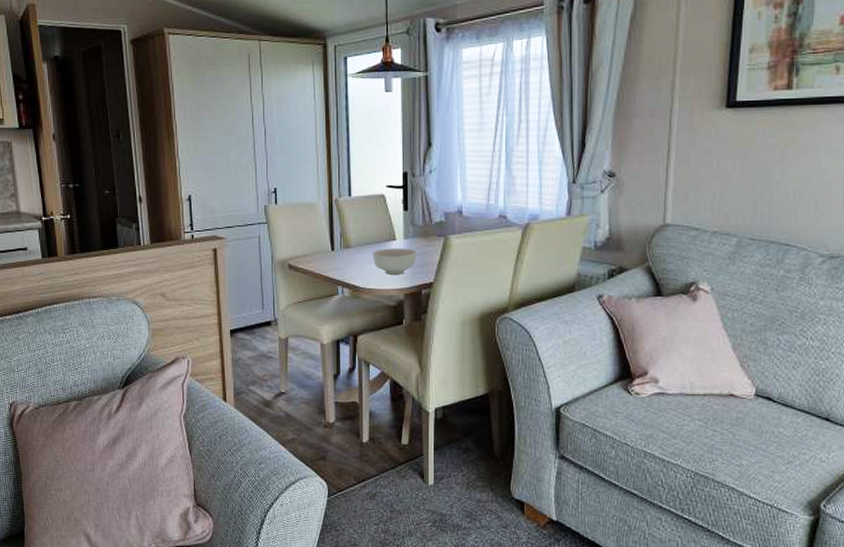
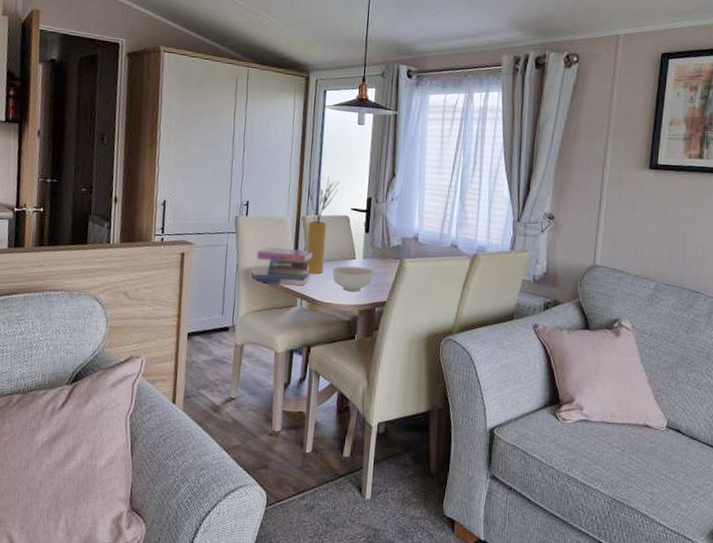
books: none [289,235,350,273] -> present [252,247,313,286]
vase: none [337,153,371,260] -> present [306,176,340,275]

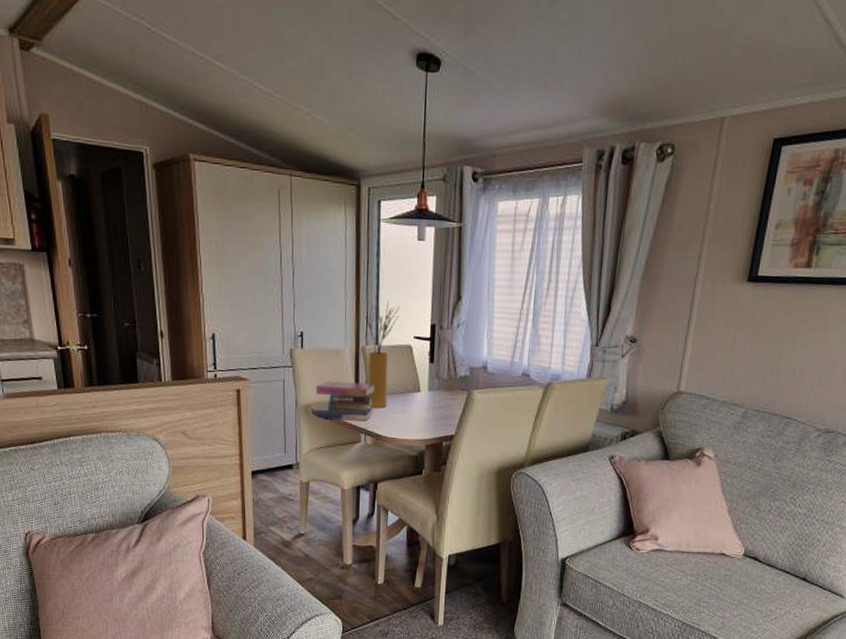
bowl: present [332,266,374,292] -> none [396,399,440,426]

